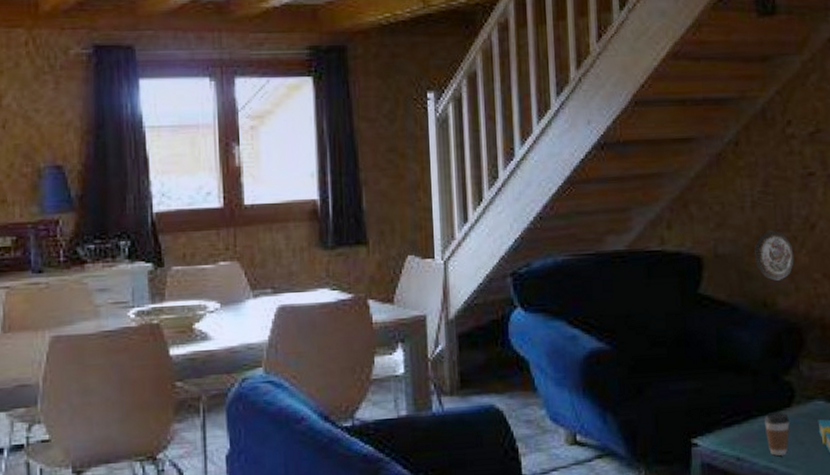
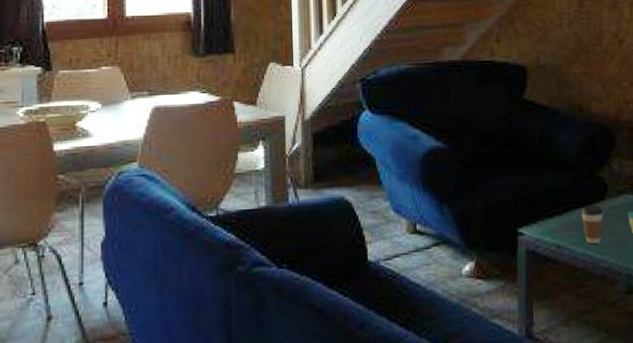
decorative plate: present [753,231,794,281] -> none [570,45,606,88]

